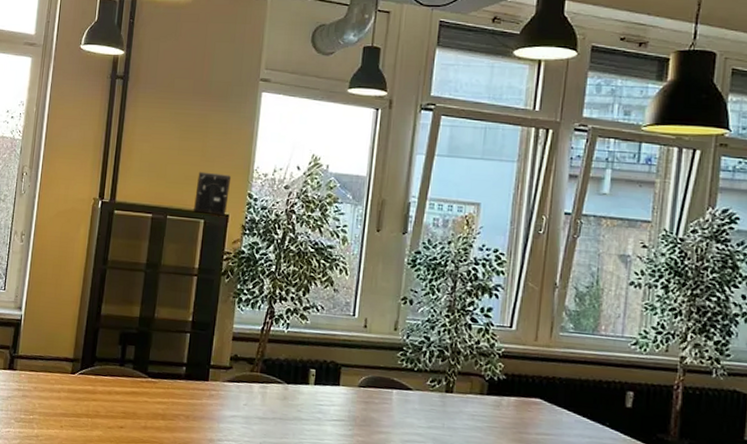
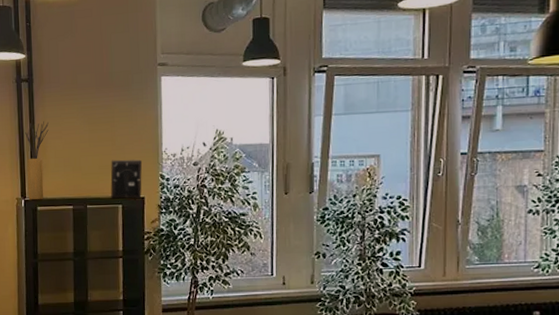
vase: none [106,121,139,205] -> present [25,121,49,202]

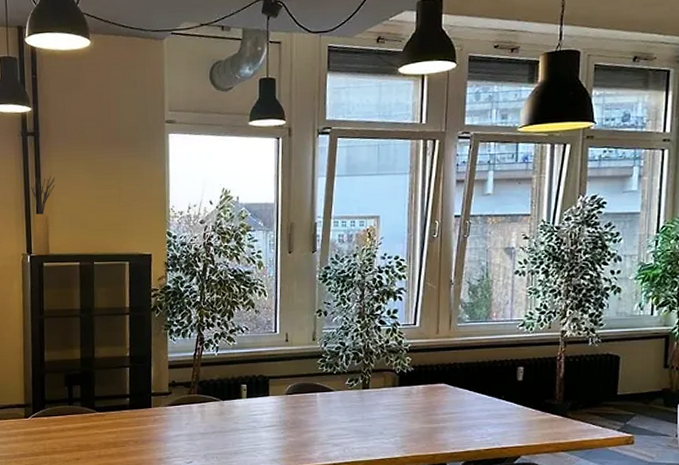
picture frame: present [110,159,142,200] -> none [118,216,149,257]

